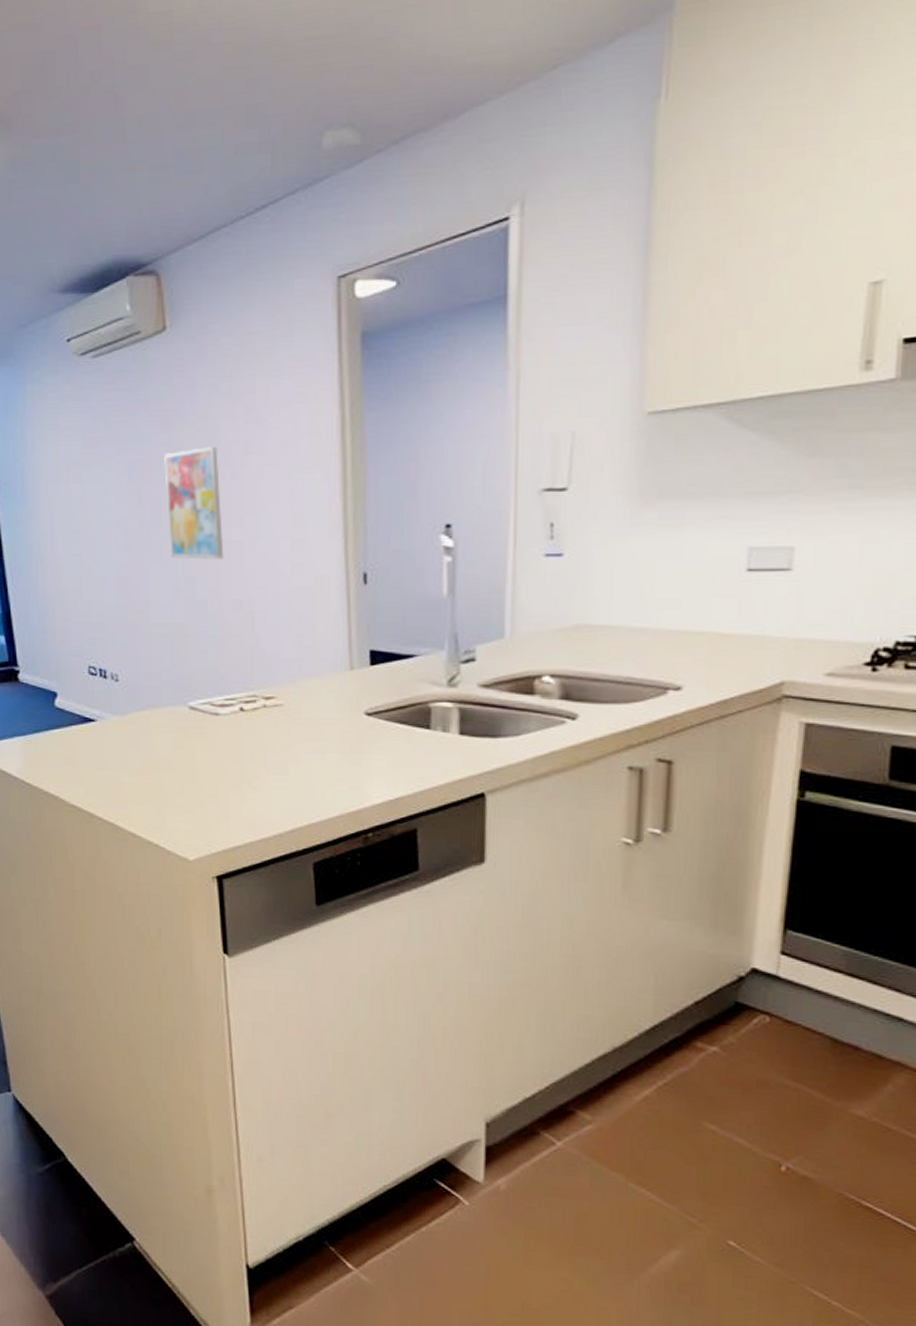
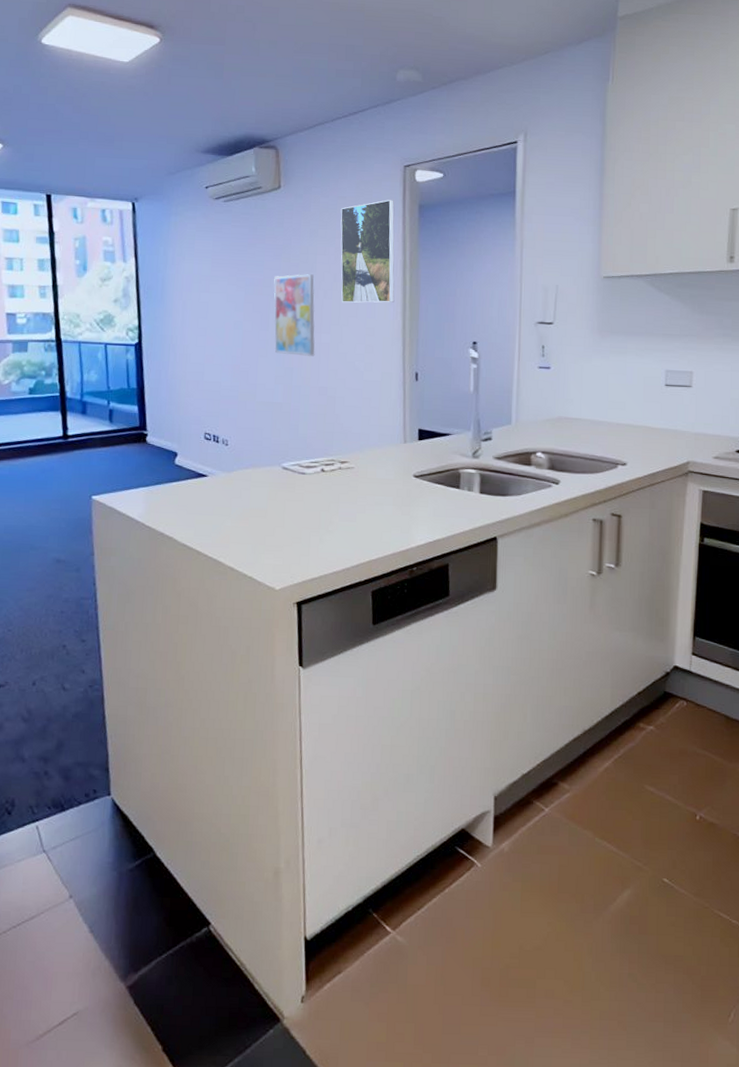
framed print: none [249,329,331,483] -> present [340,200,395,303]

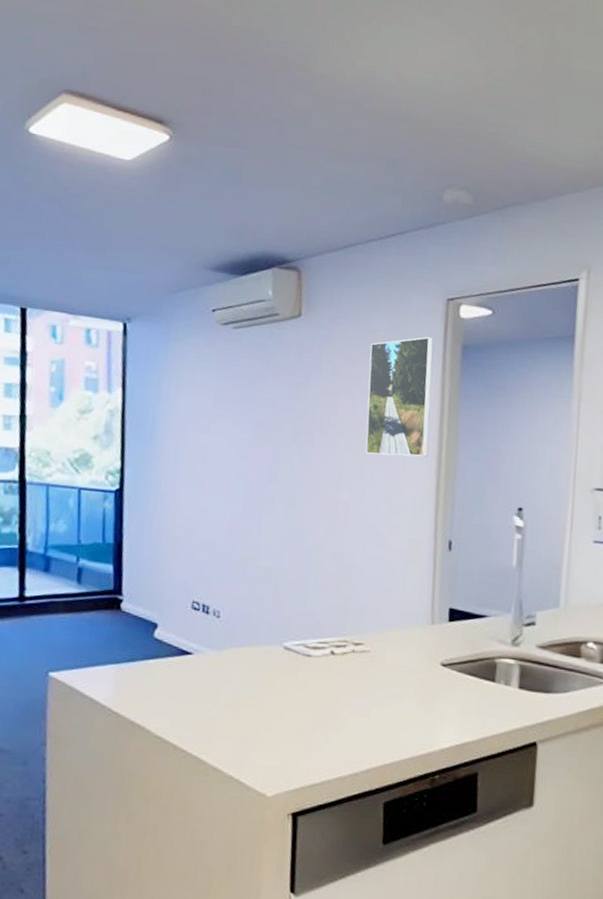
wall art: present [274,274,315,356] -> none [283,418,335,516]

